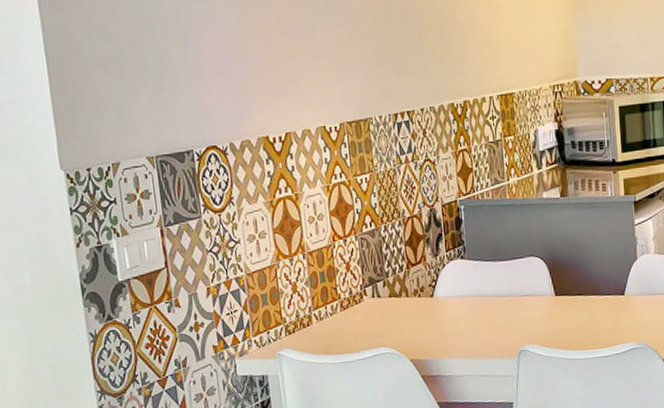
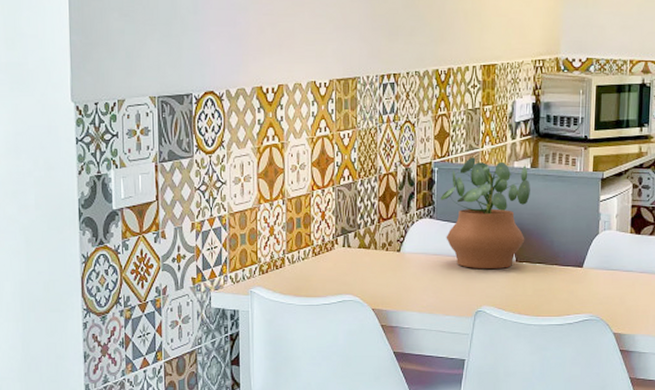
potted plant: none [469,191,563,307] -> present [440,157,530,269]

